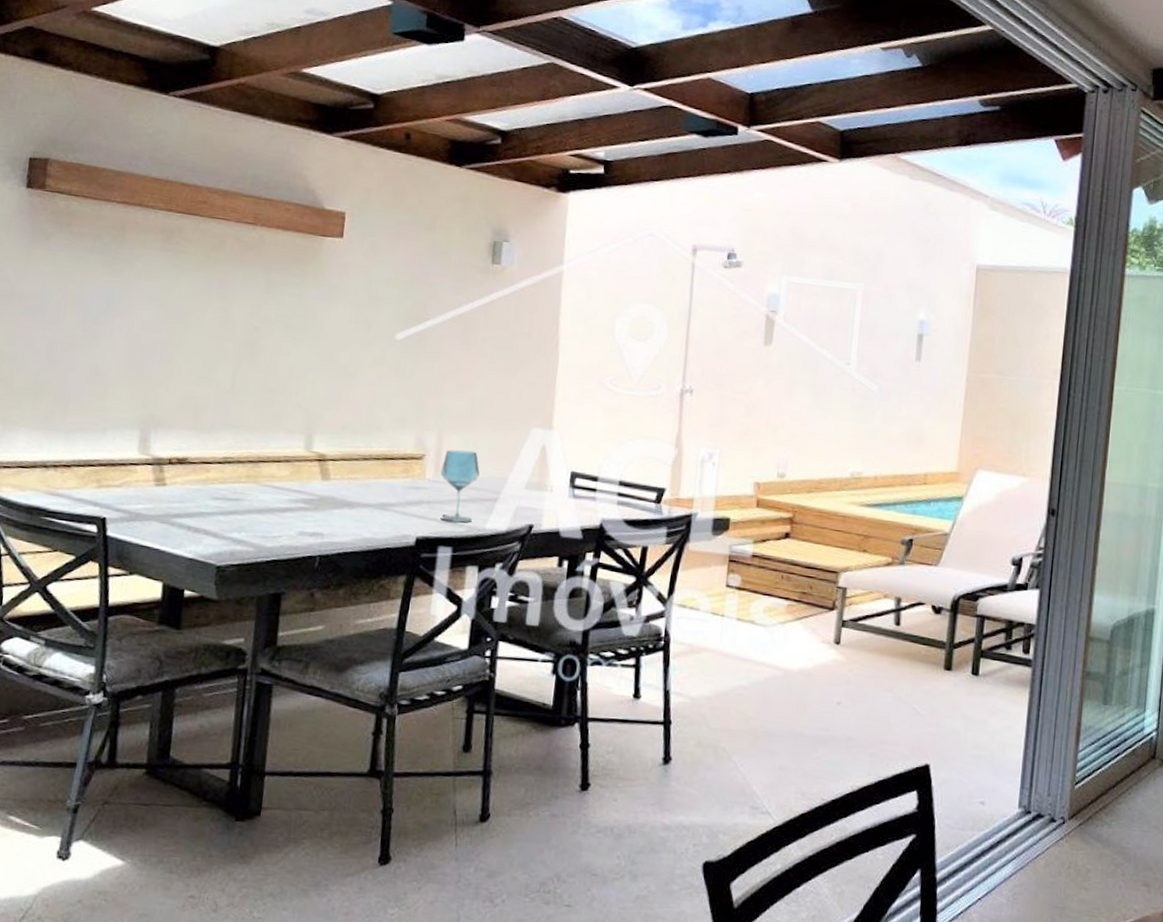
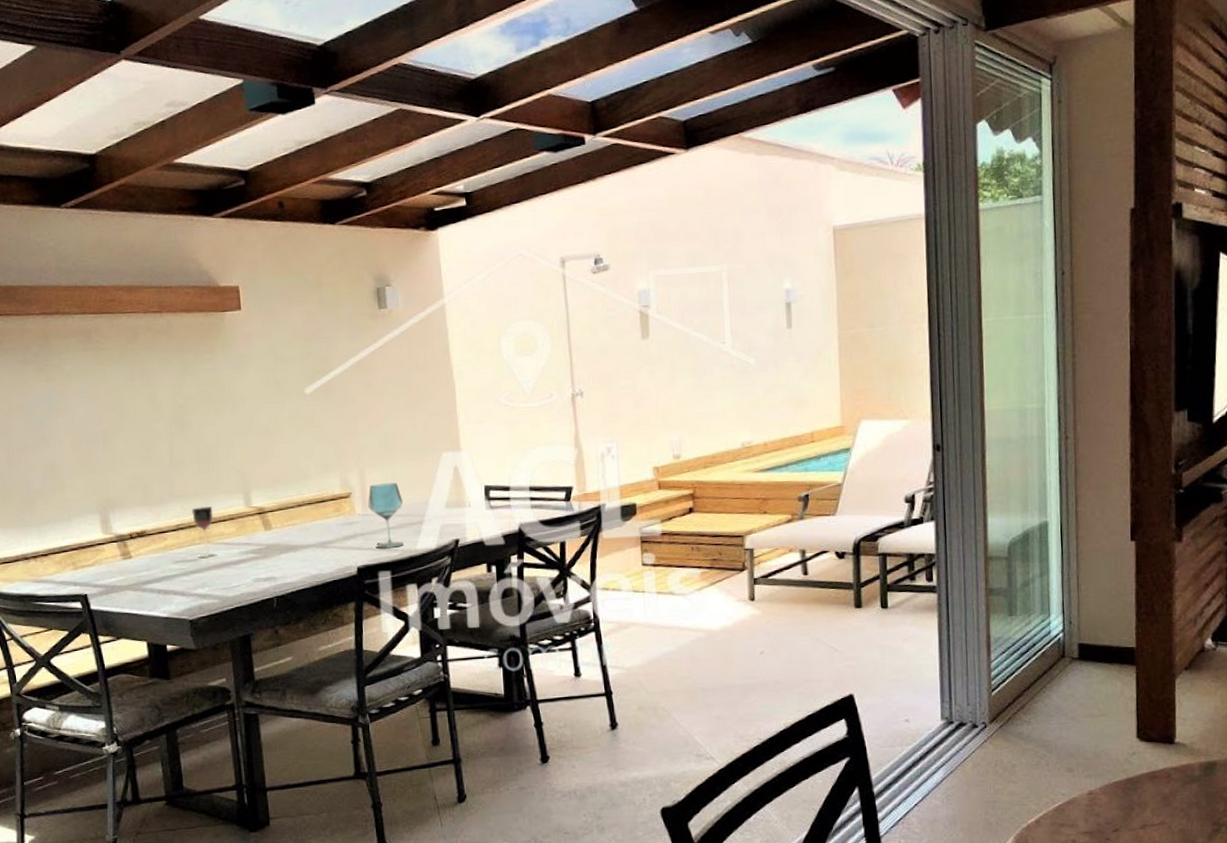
wineglass: none [241,441,269,500] -> present [191,506,217,558]

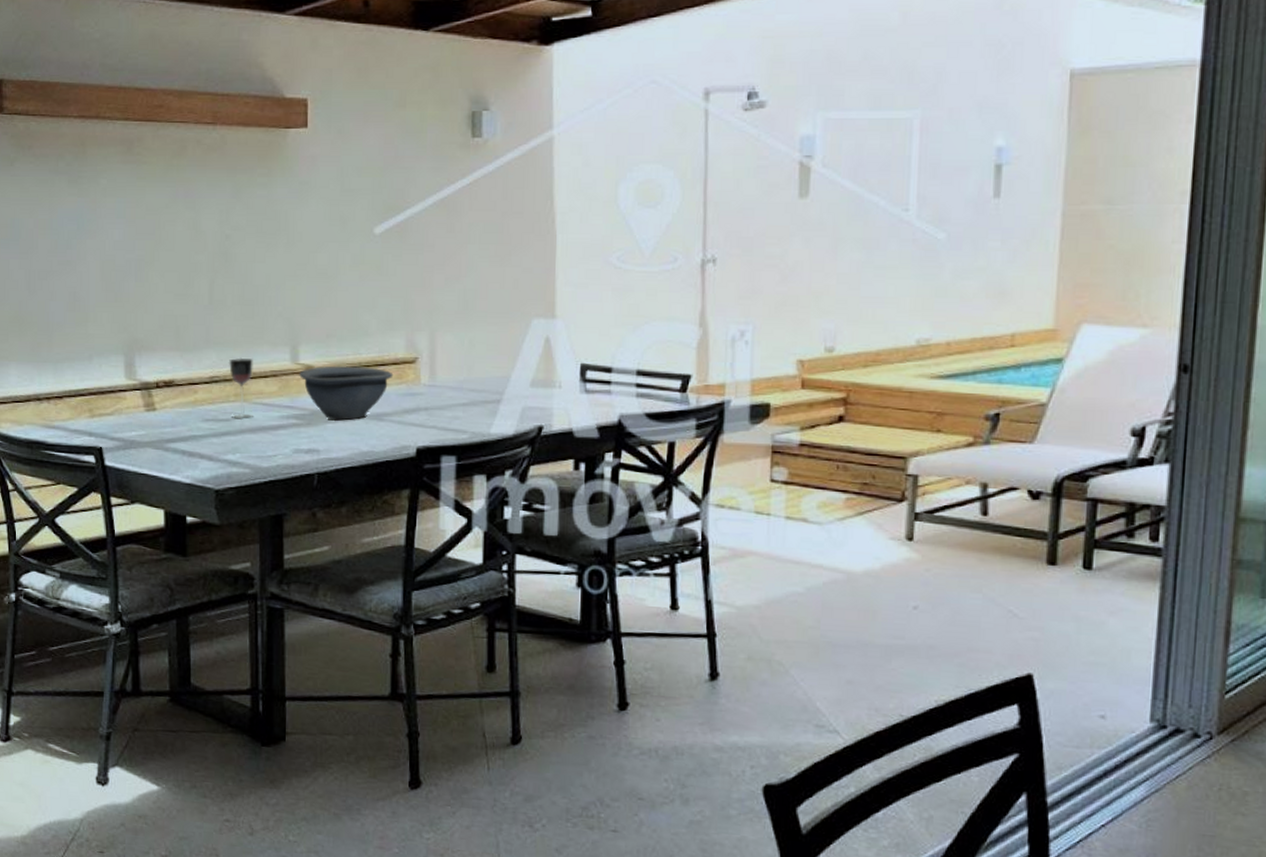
bowl: none [253,504,333,551] -> present [299,366,394,420]
wine glass: present [368,482,404,549] -> none [436,349,479,430]

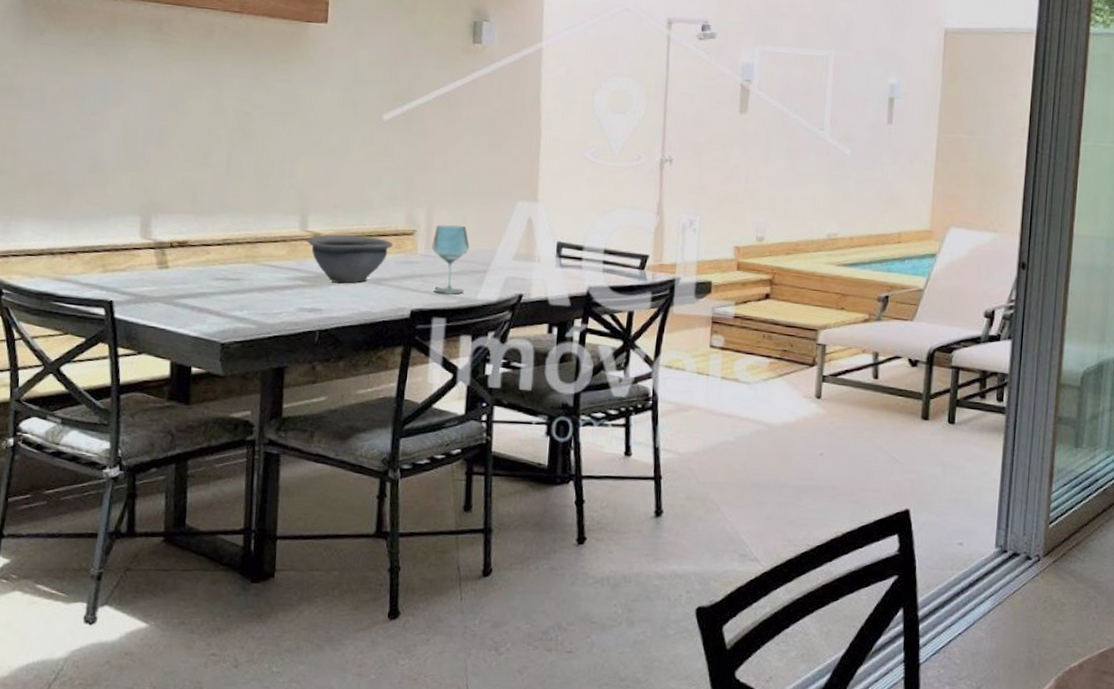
wineglass: present [228,357,253,418] -> none [241,223,265,279]
wine glass: none [436,349,479,430] -> present [432,224,469,295]

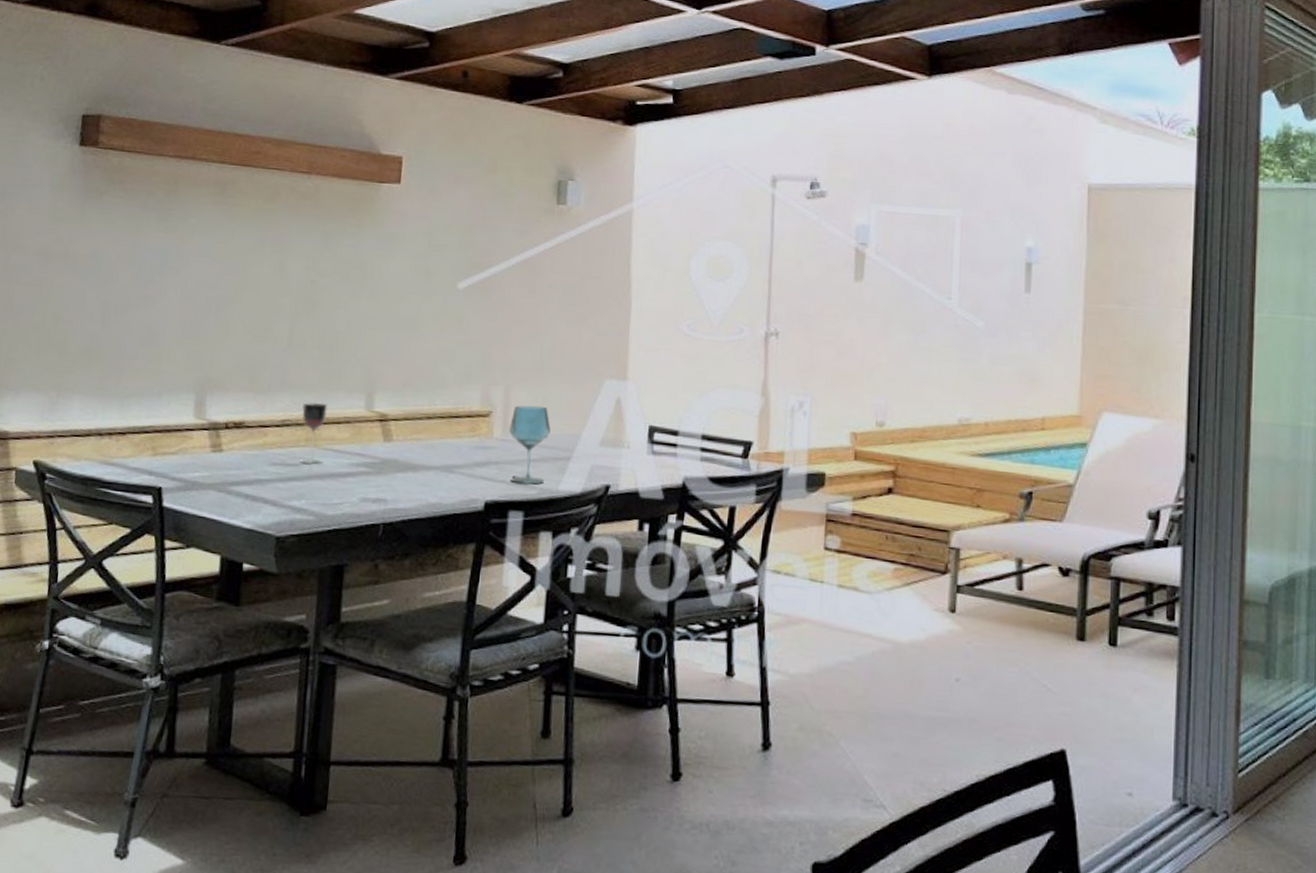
wineglass: none [241,223,265,279] -> present [300,402,328,464]
bowl: present [307,234,394,283] -> none [373,415,467,471]

